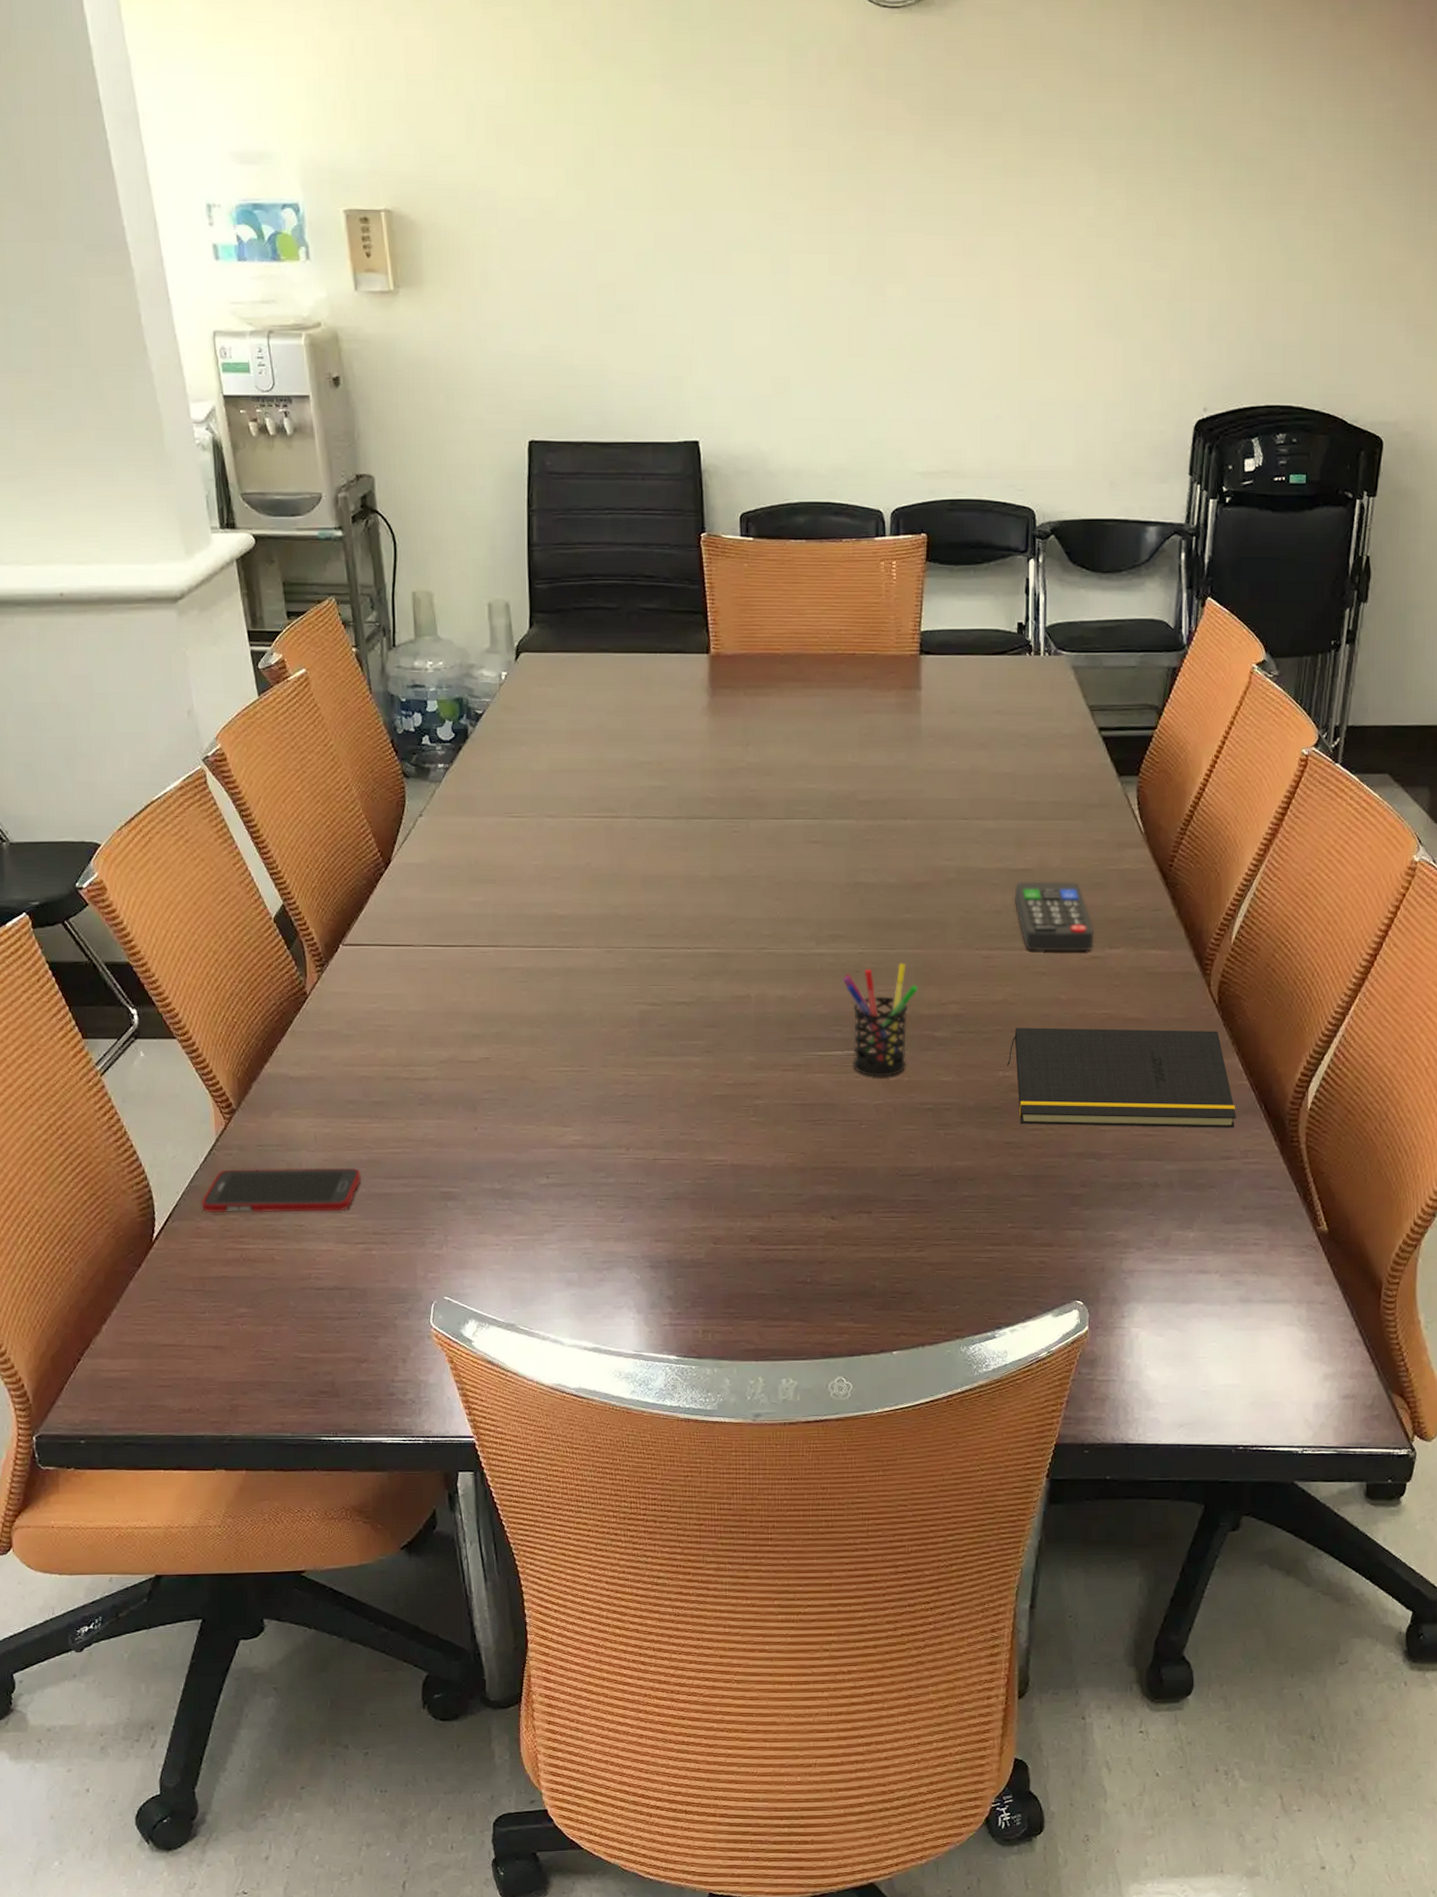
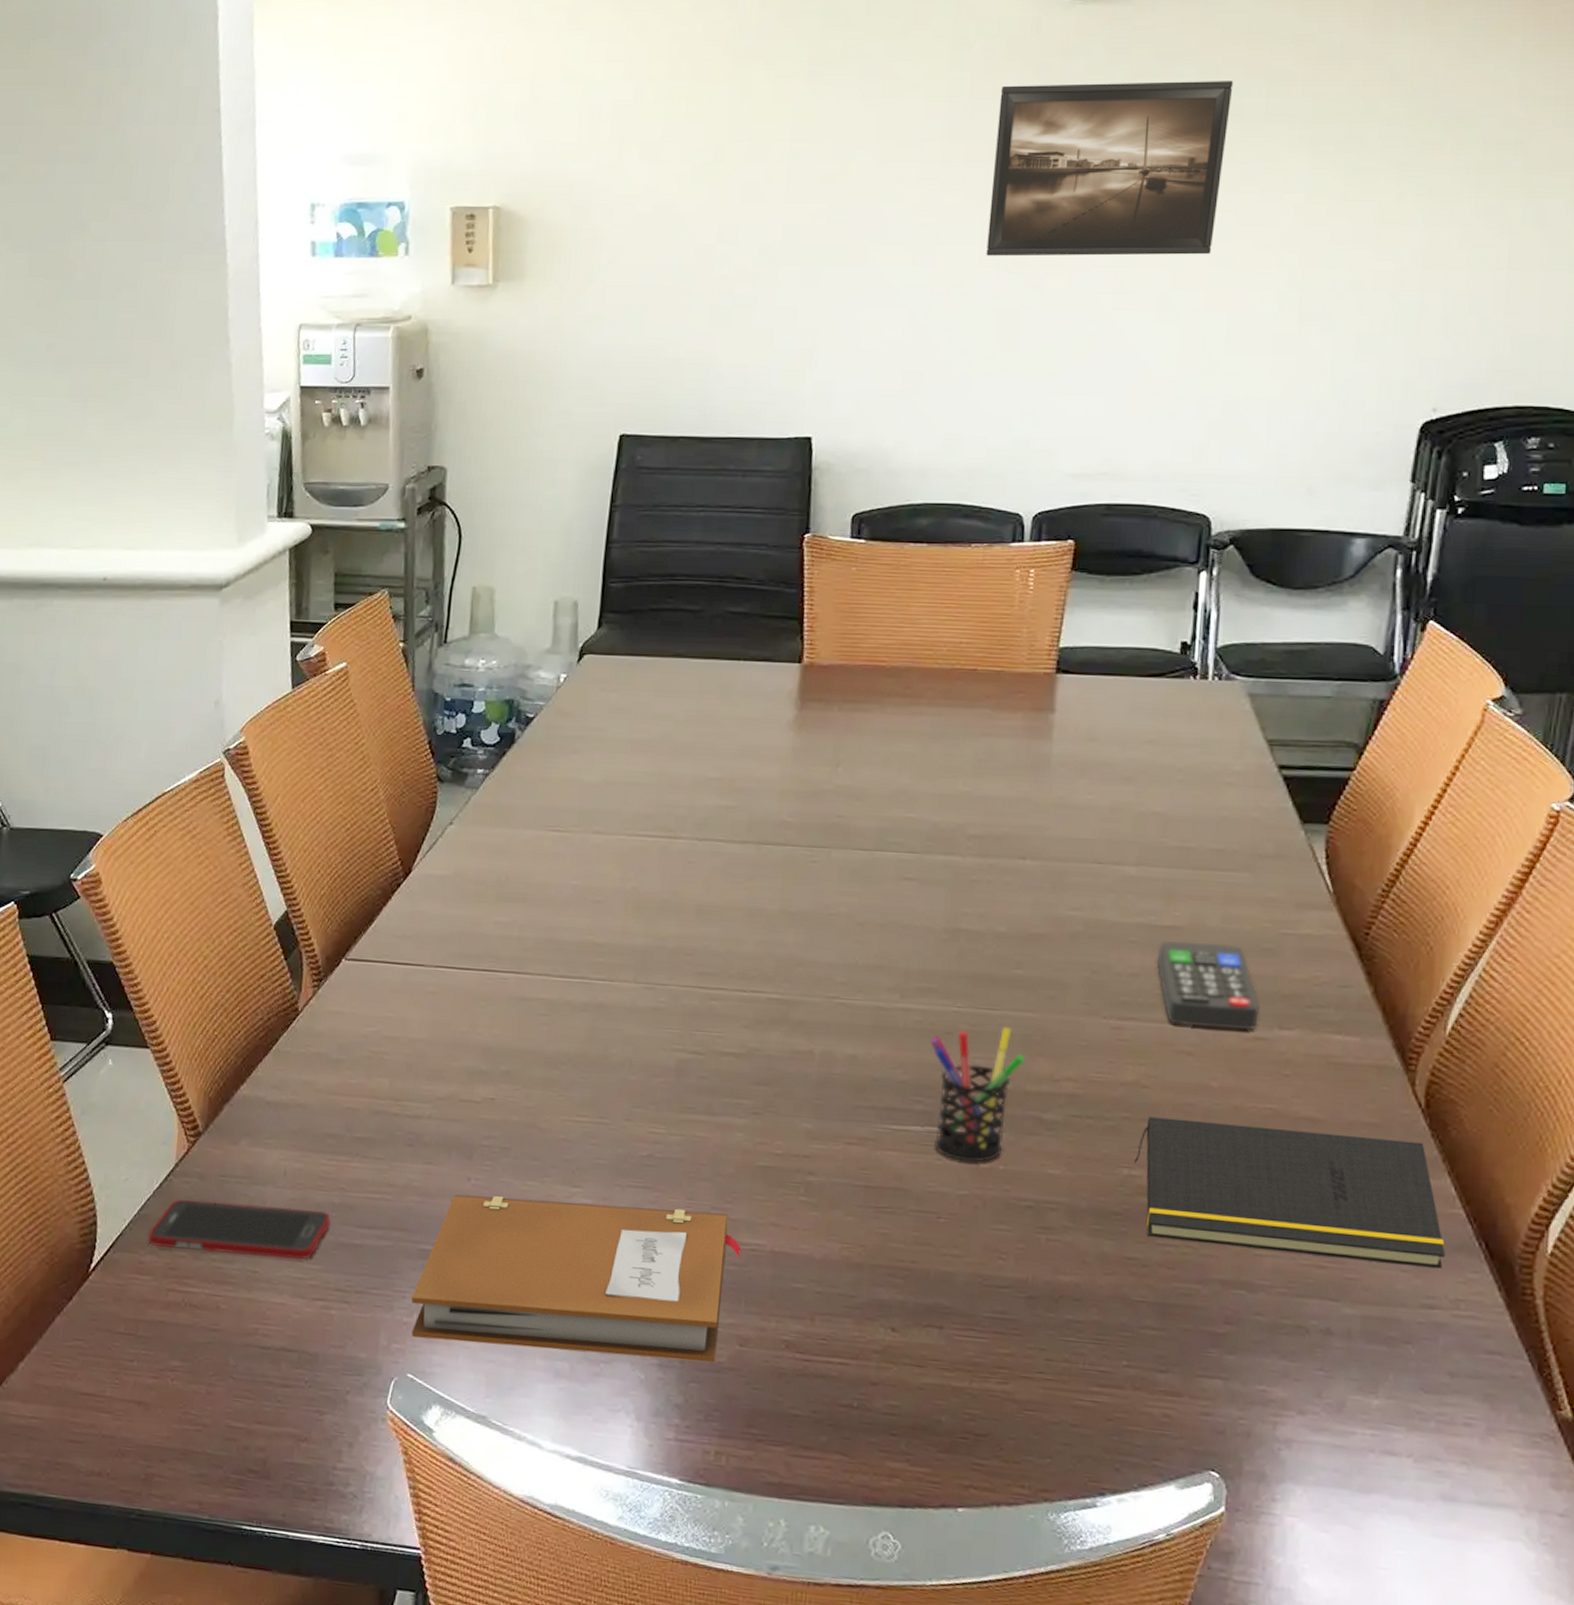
notebook: none [439,1137,708,1266] -> present [411,1194,742,1362]
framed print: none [834,94,1032,265] -> present [986,81,1234,257]

